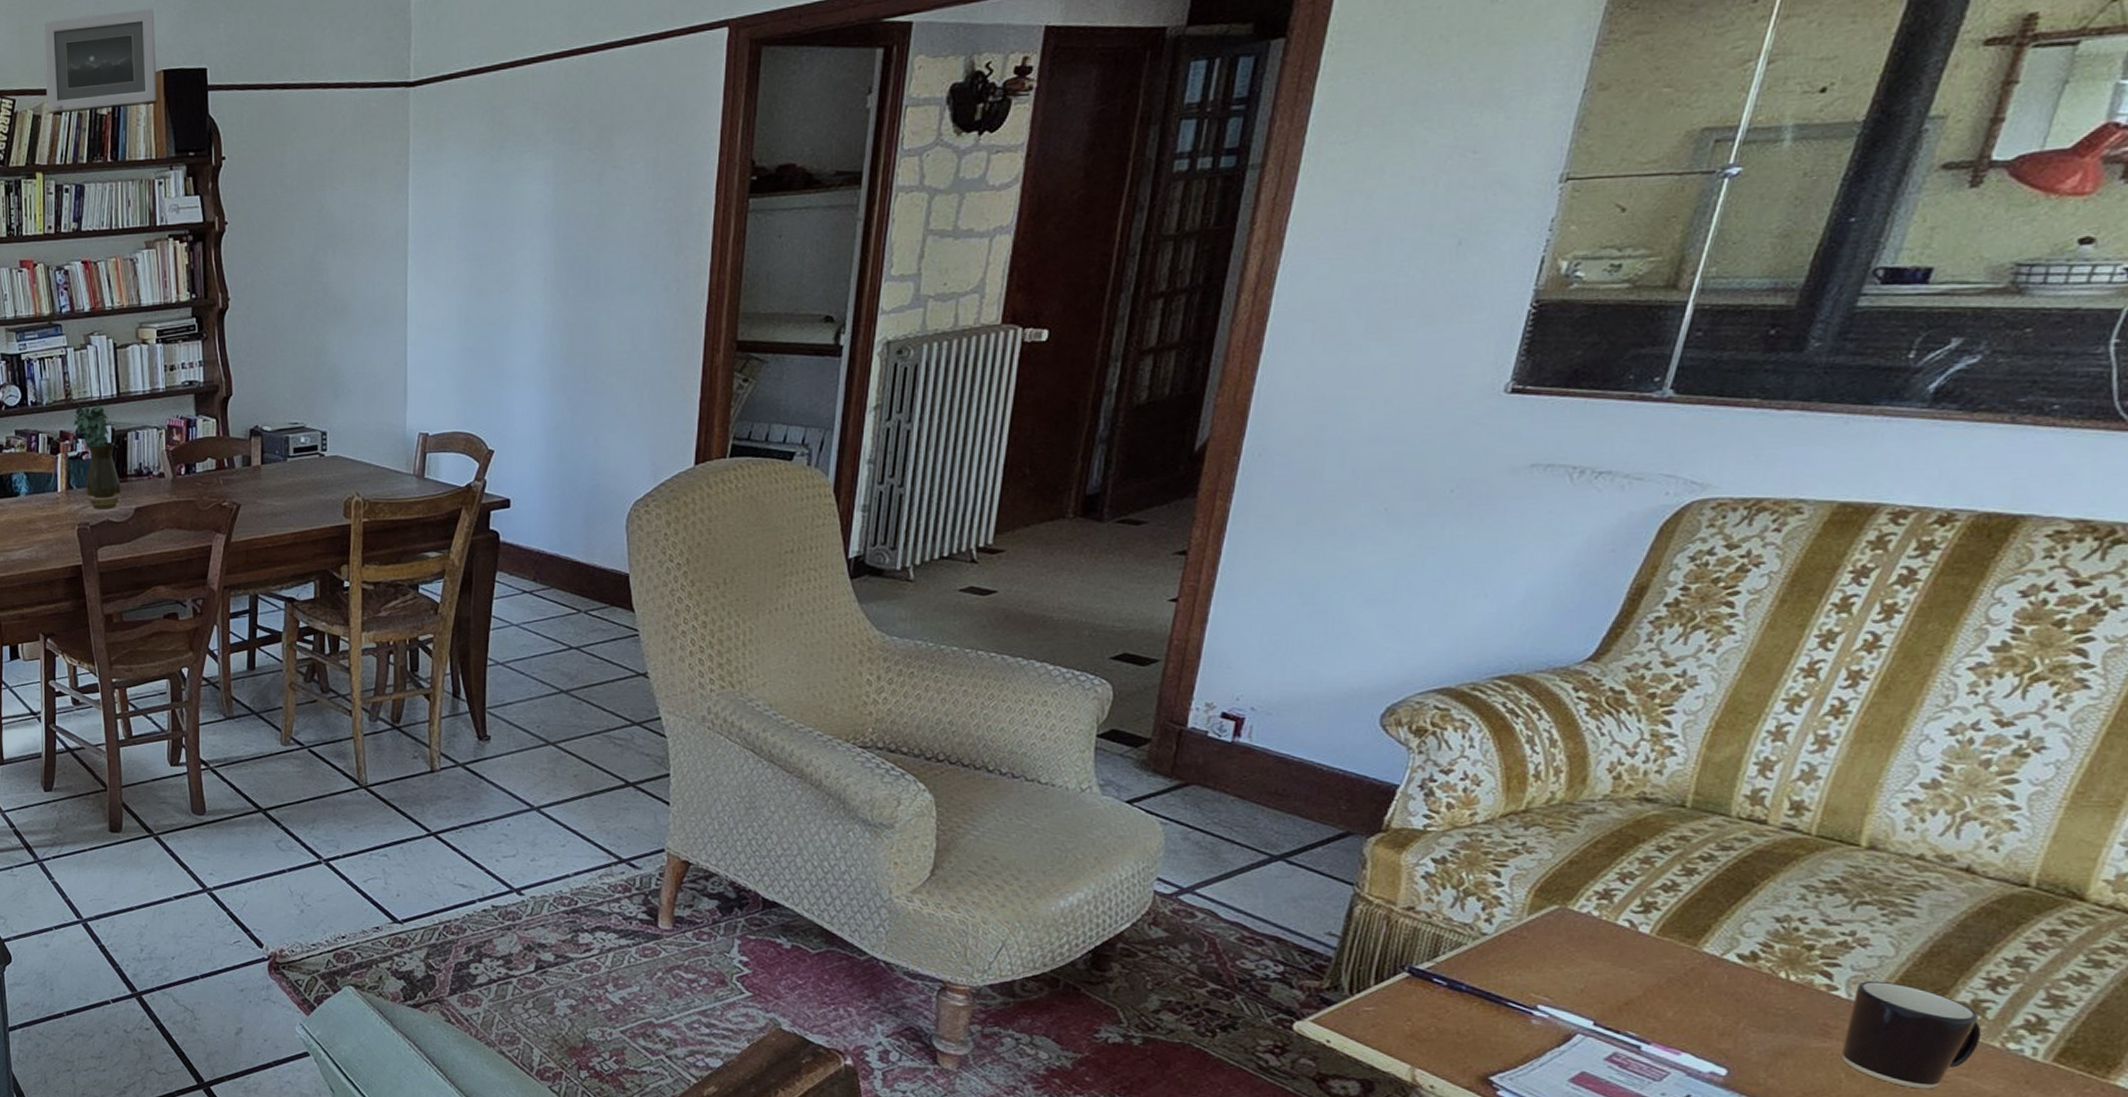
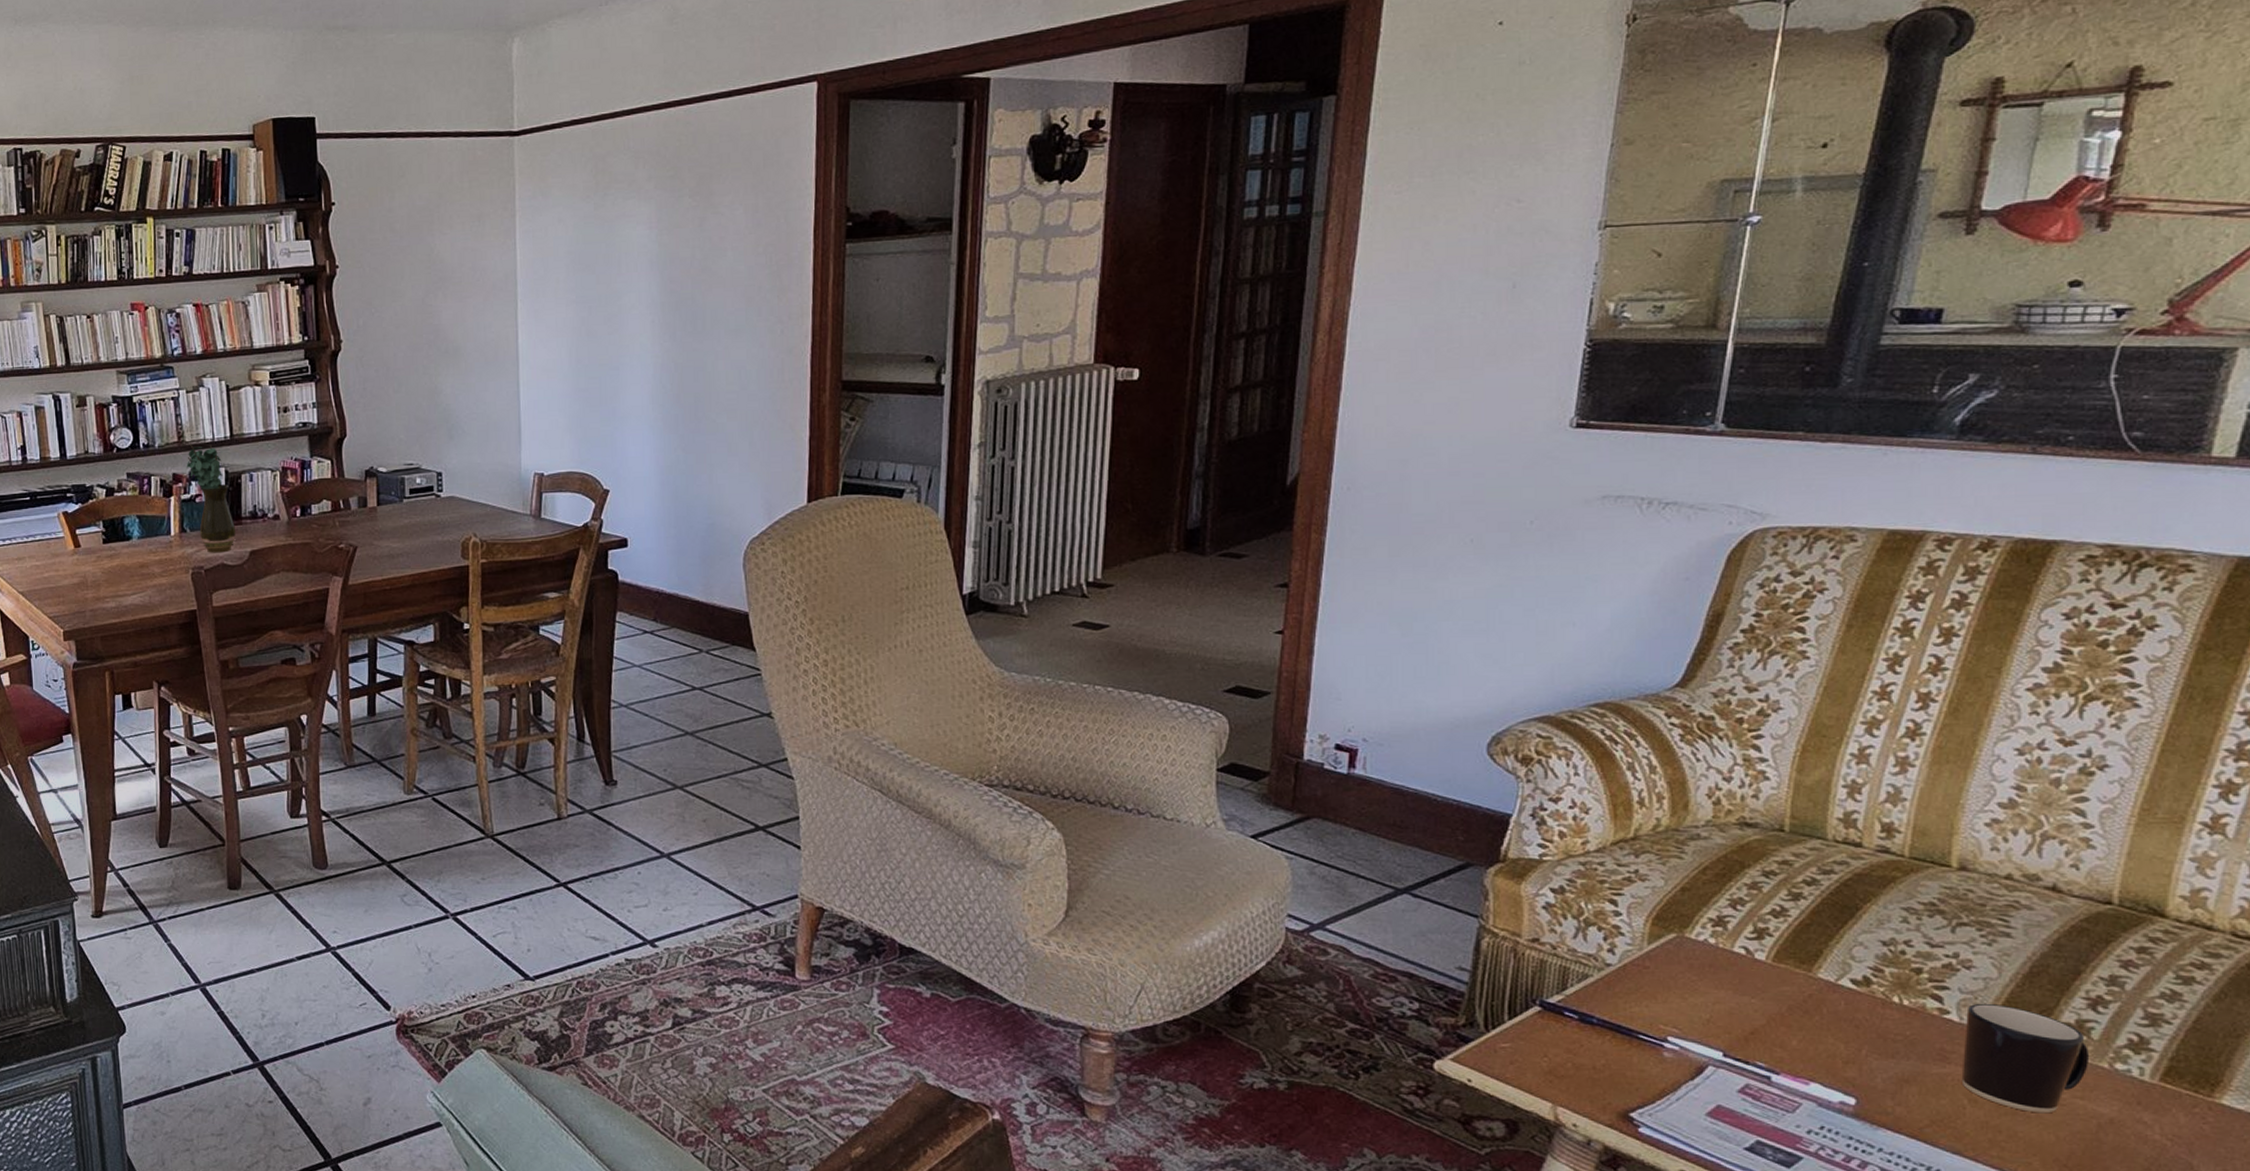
picture frame: present [43,9,158,115] -> none [153,60,267,161]

